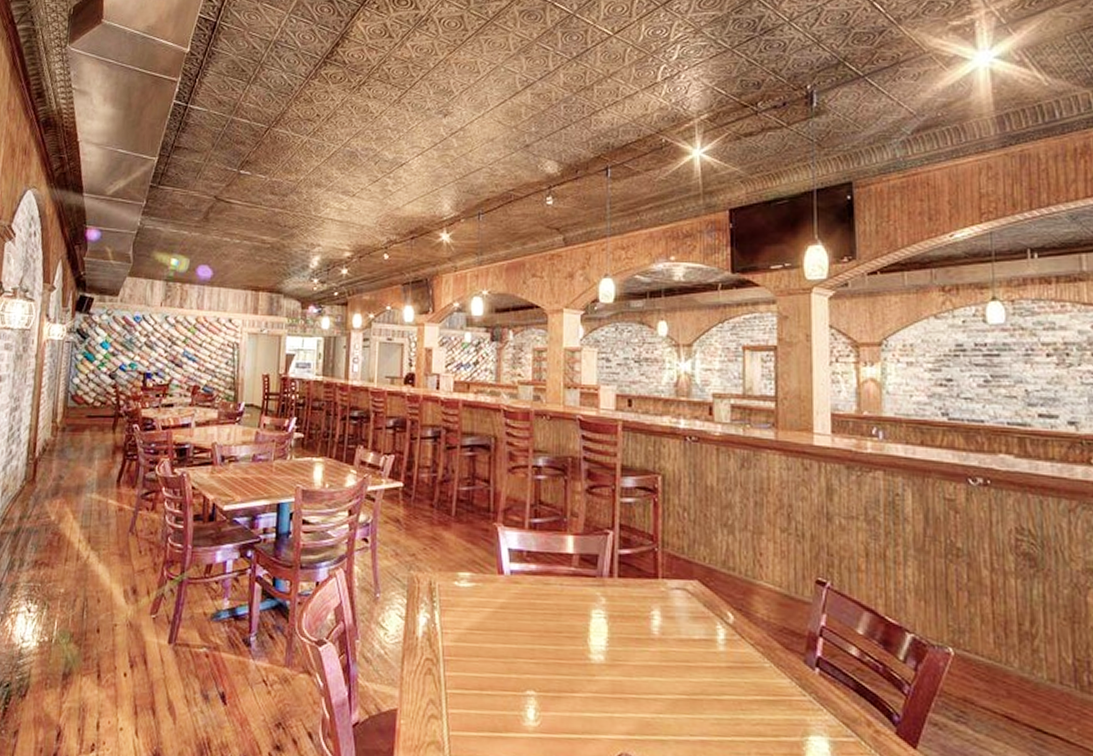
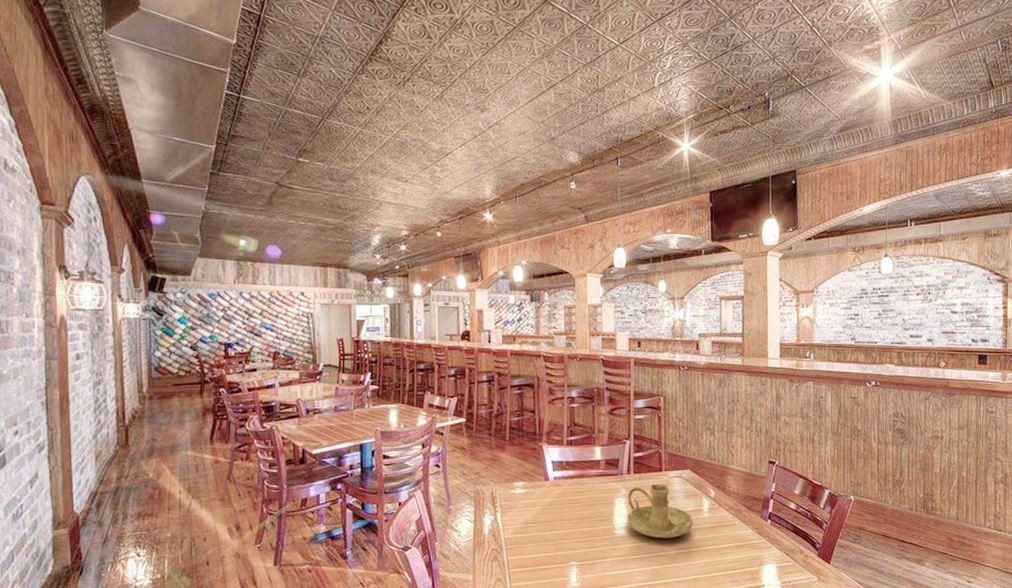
candle holder: none [607,594,703,676] -> present [627,483,694,539]

